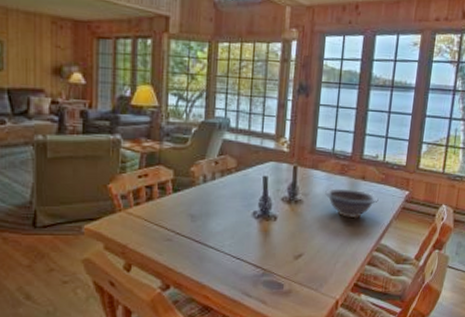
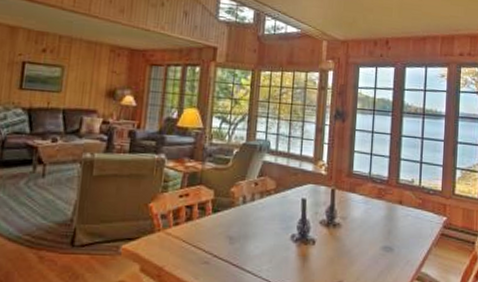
decorative bowl: present [325,188,379,219] -> none [363,212,417,245]

